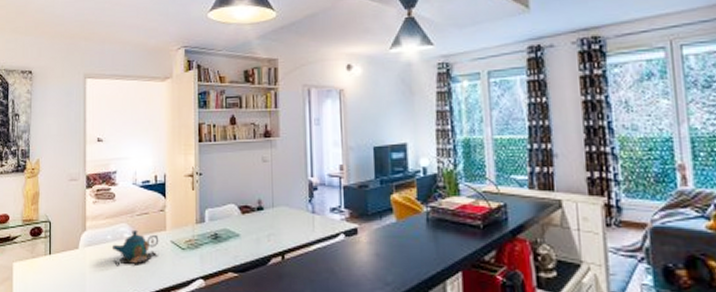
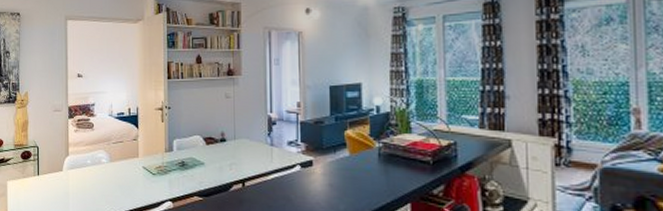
teapot: present [111,229,159,266] -> none [91,156,133,188]

